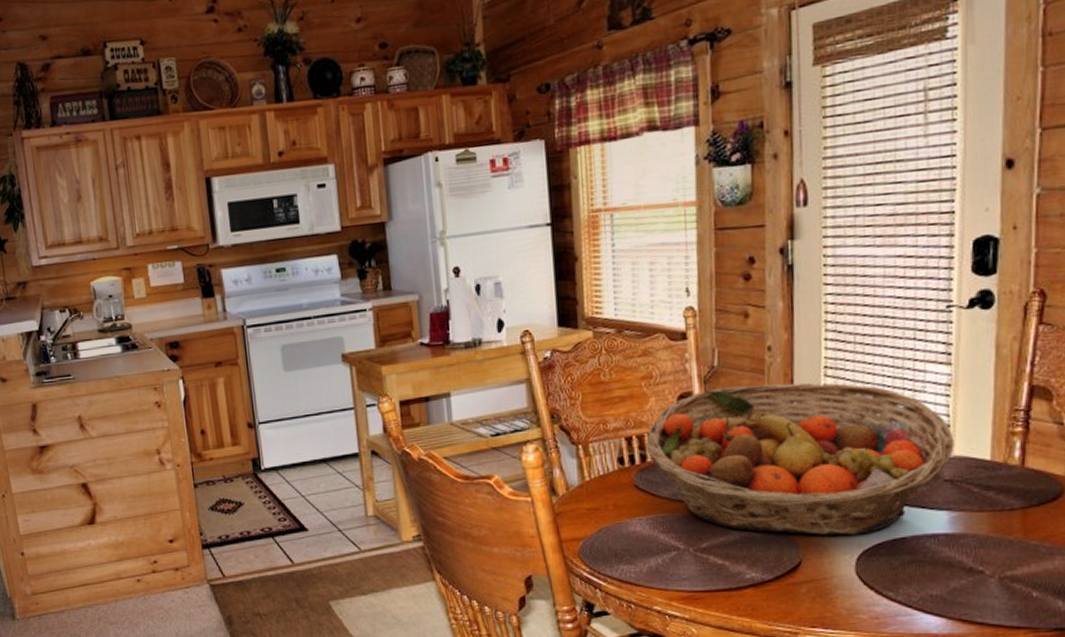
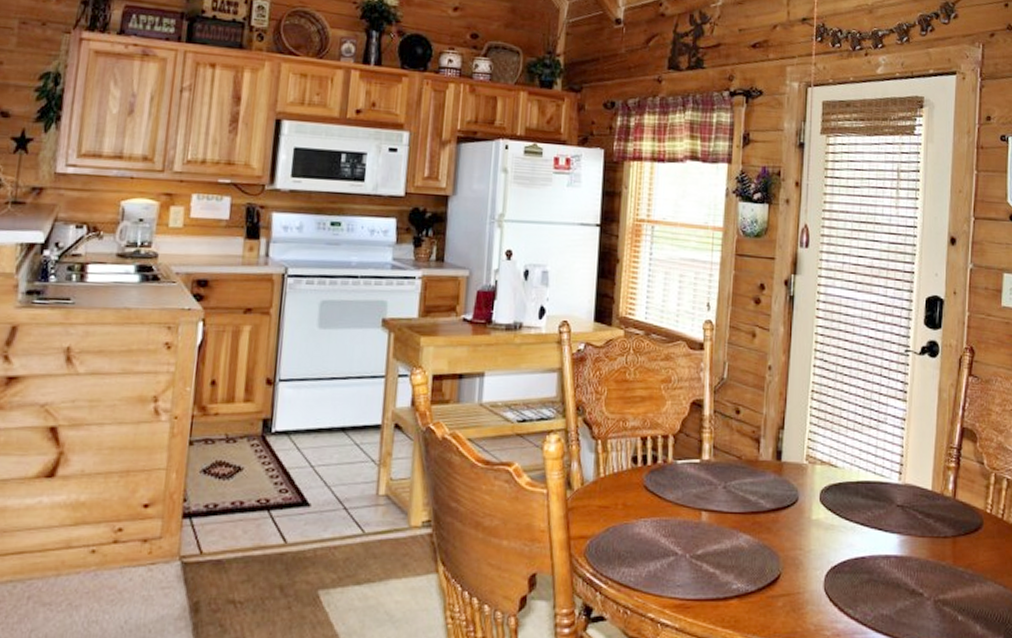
fruit basket: present [646,382,955,536] -> none [658,398,906,552]

